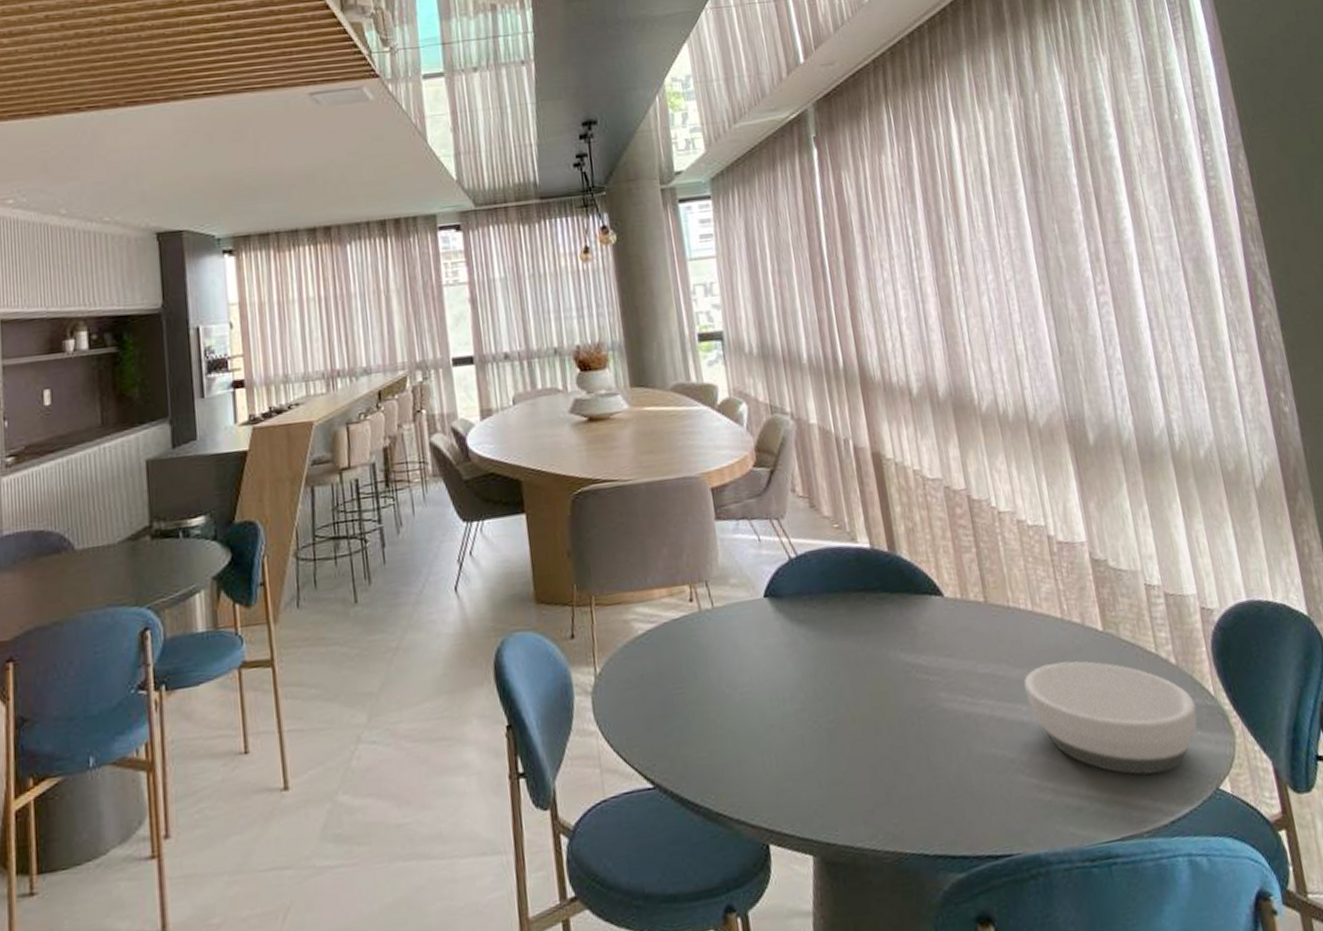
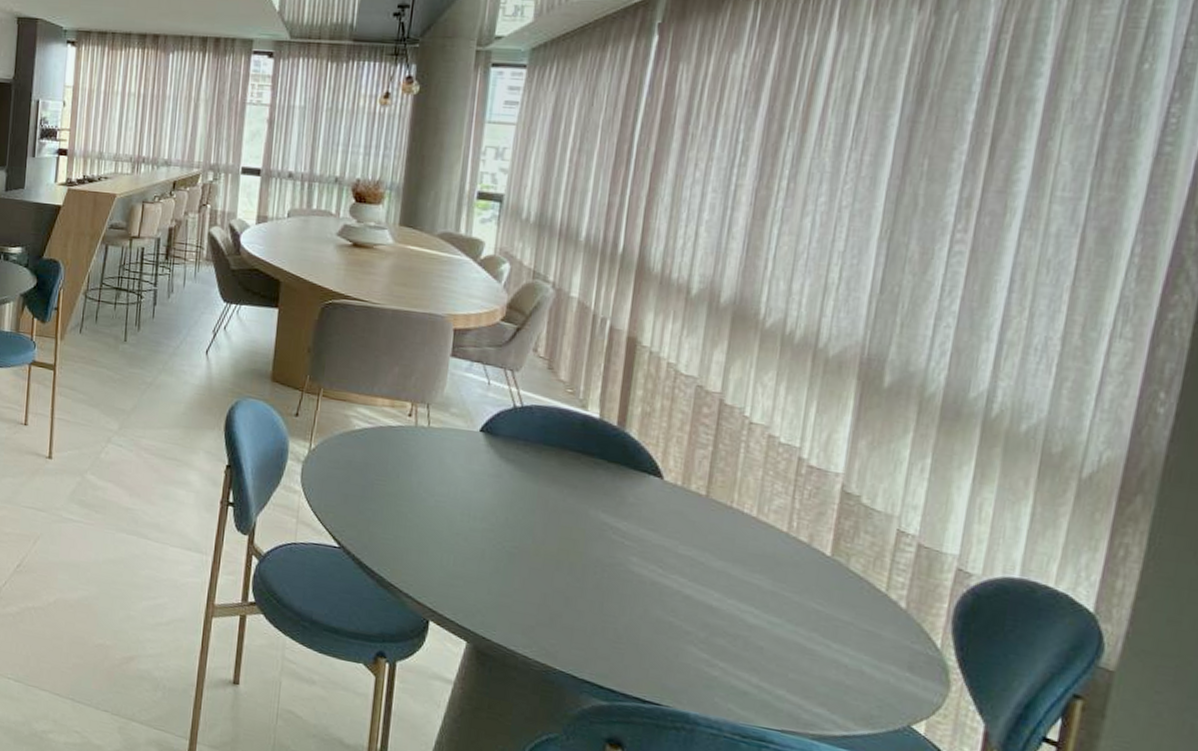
bowl: present [1024,661,1197,775] -> none [722,566,914,696]

